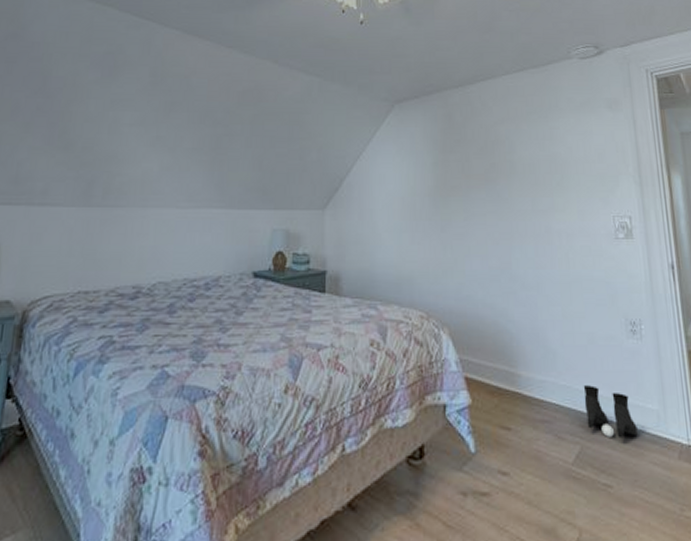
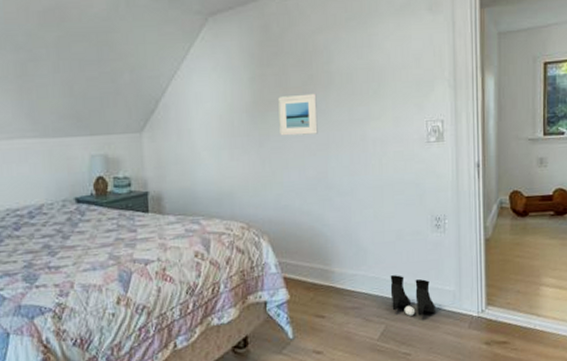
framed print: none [461,181,501,223] -> present [278,93,318,136]

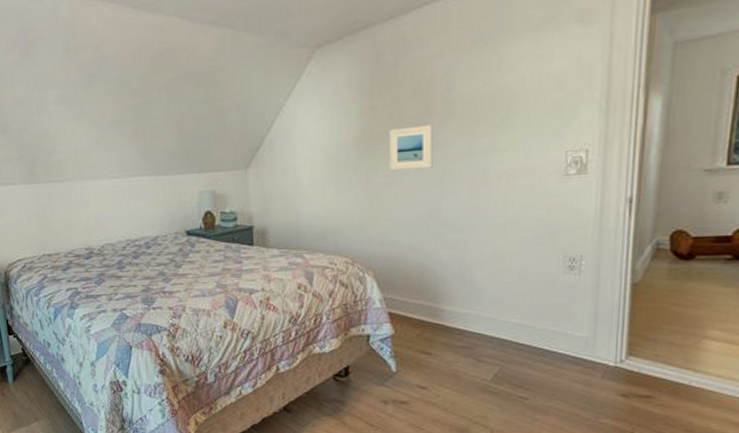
boots: present [390,275,435,316] -> none [508,317,562,361]

